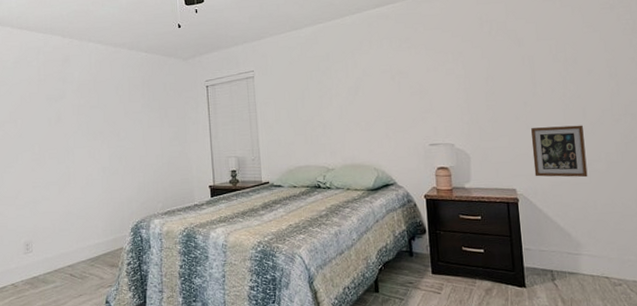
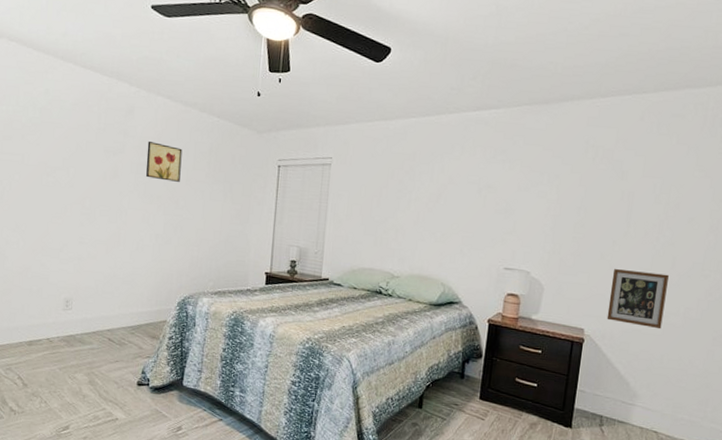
wall art: none [85,84,119,117] -> present [145,141,182,182]

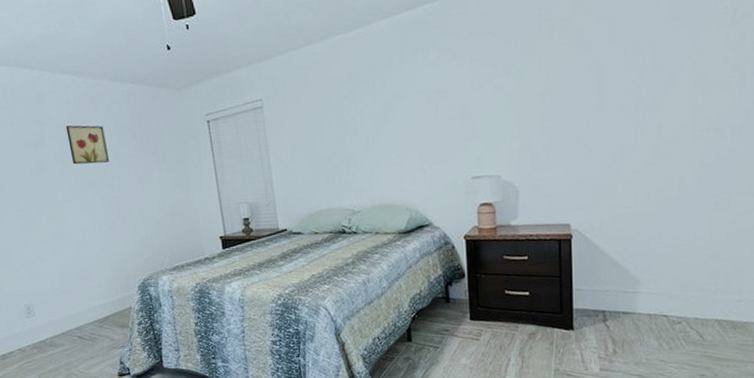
picture frame: present [606,269,669,329] -> none [592,145,656,209]

